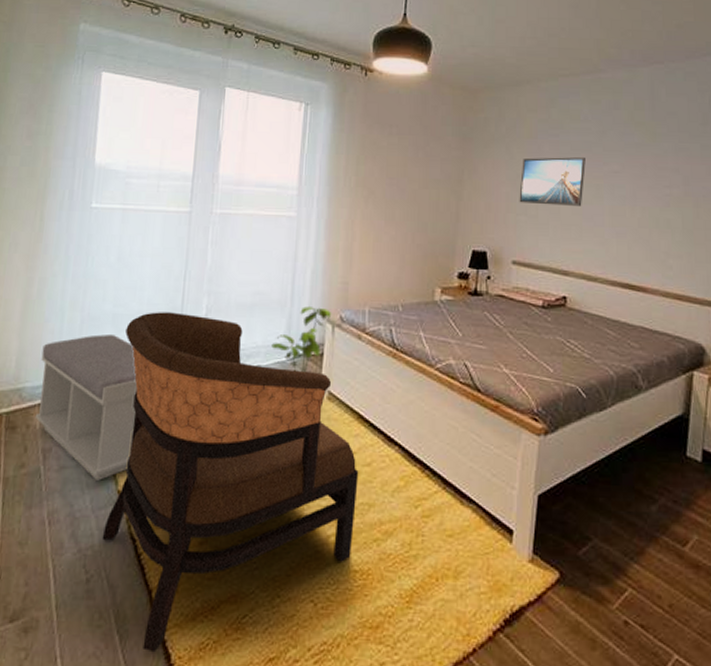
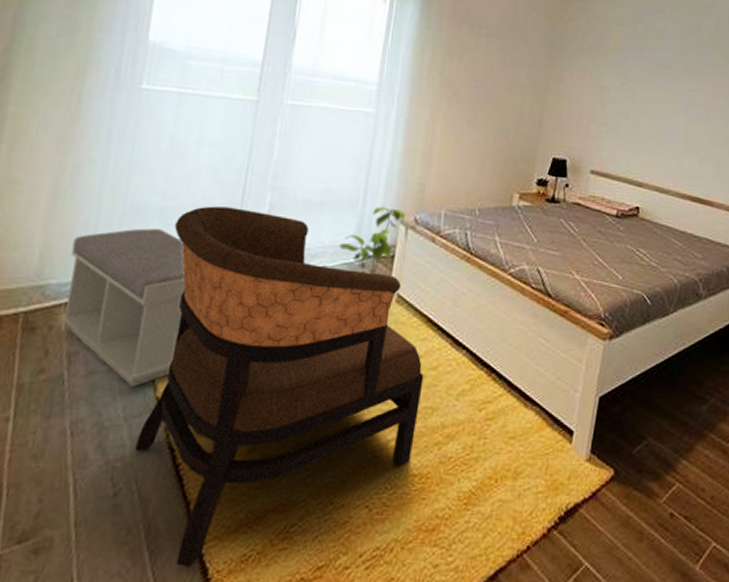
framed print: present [519,156,586,206] -> none [601,70,666,121]

